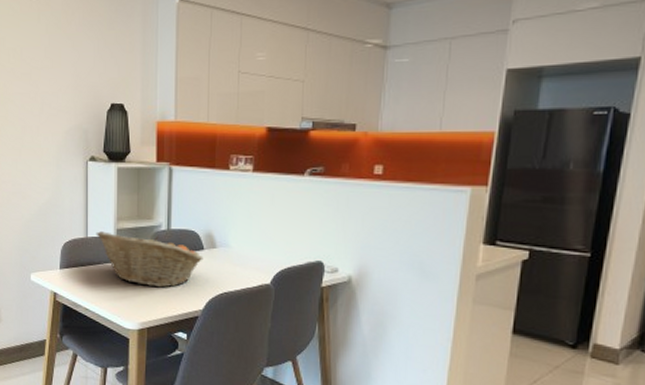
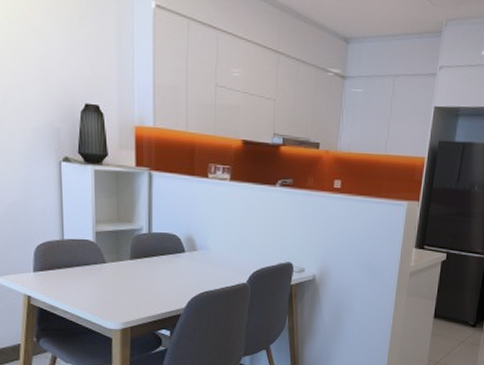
fruit basket: present [96,231,204,288] -> none [73,234,185,289]

